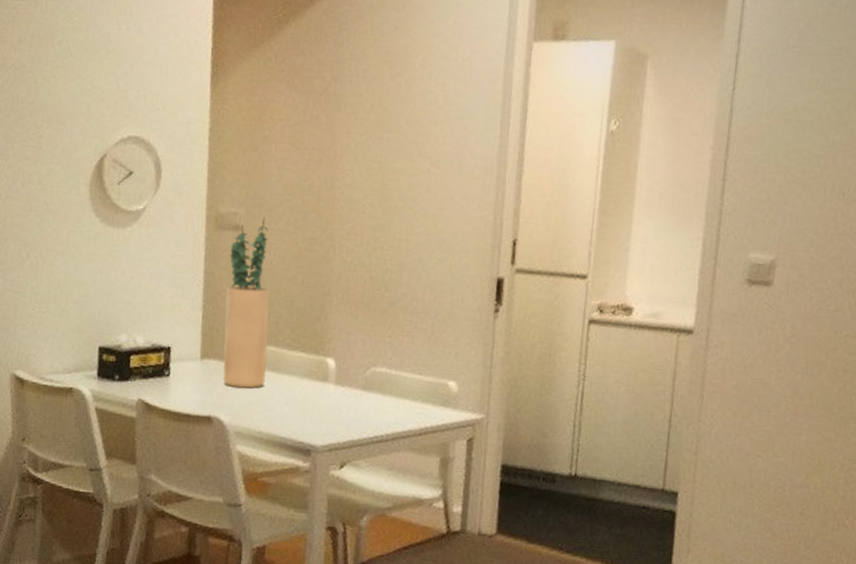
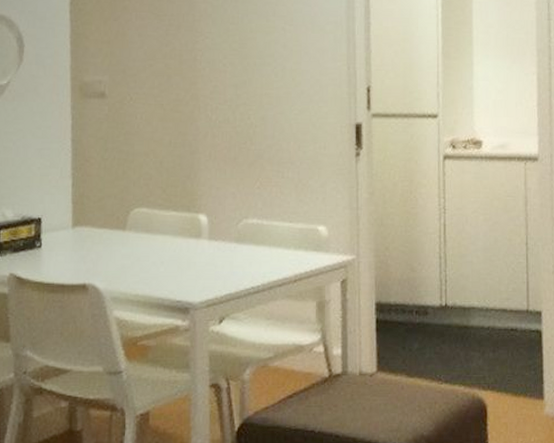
vase: present [222,218,270,388] -> none [94,84,140,253]

